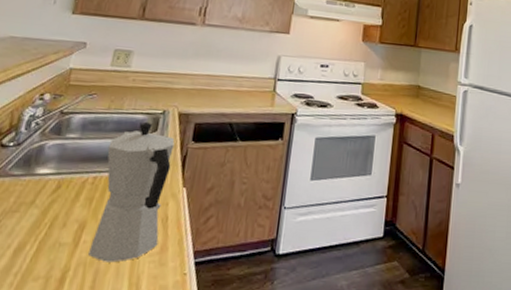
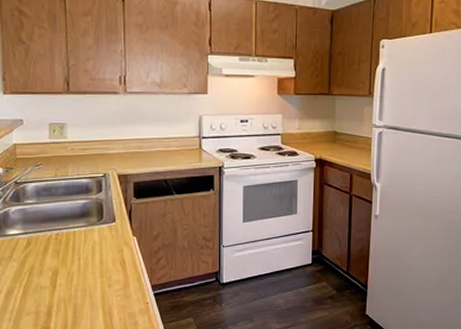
moka pot: present [88,121,175,263] -> none [63,184,121,298]

